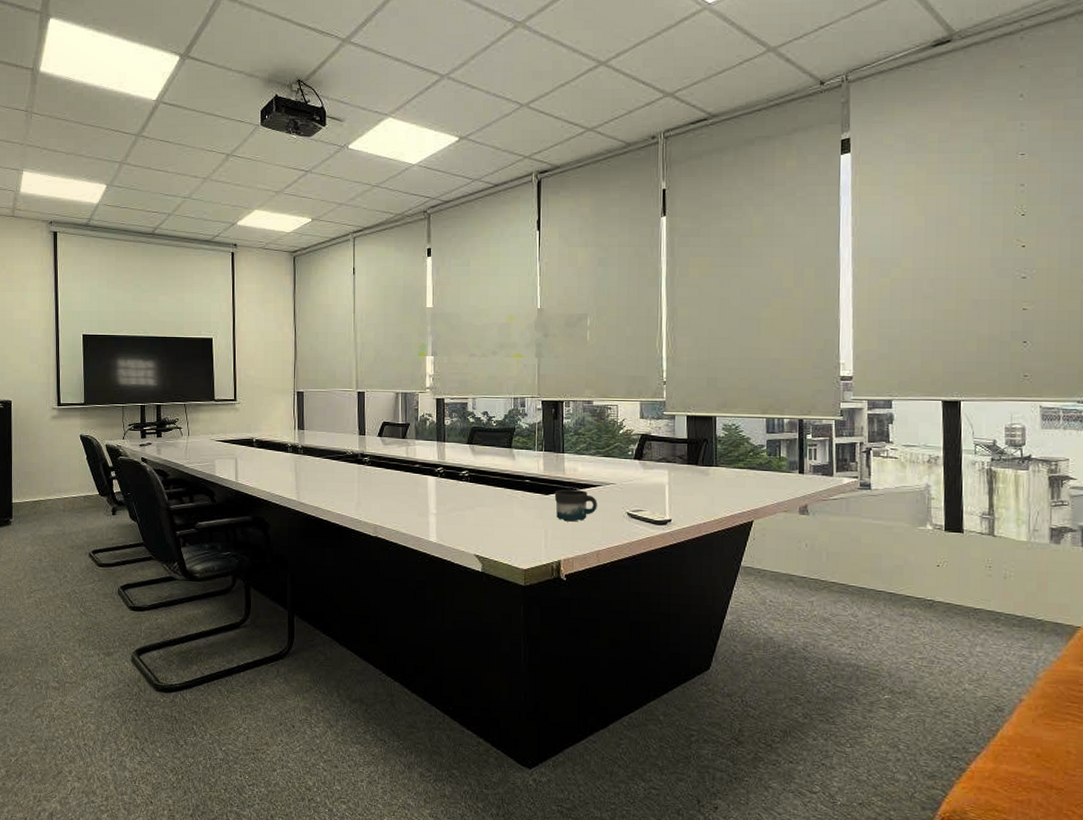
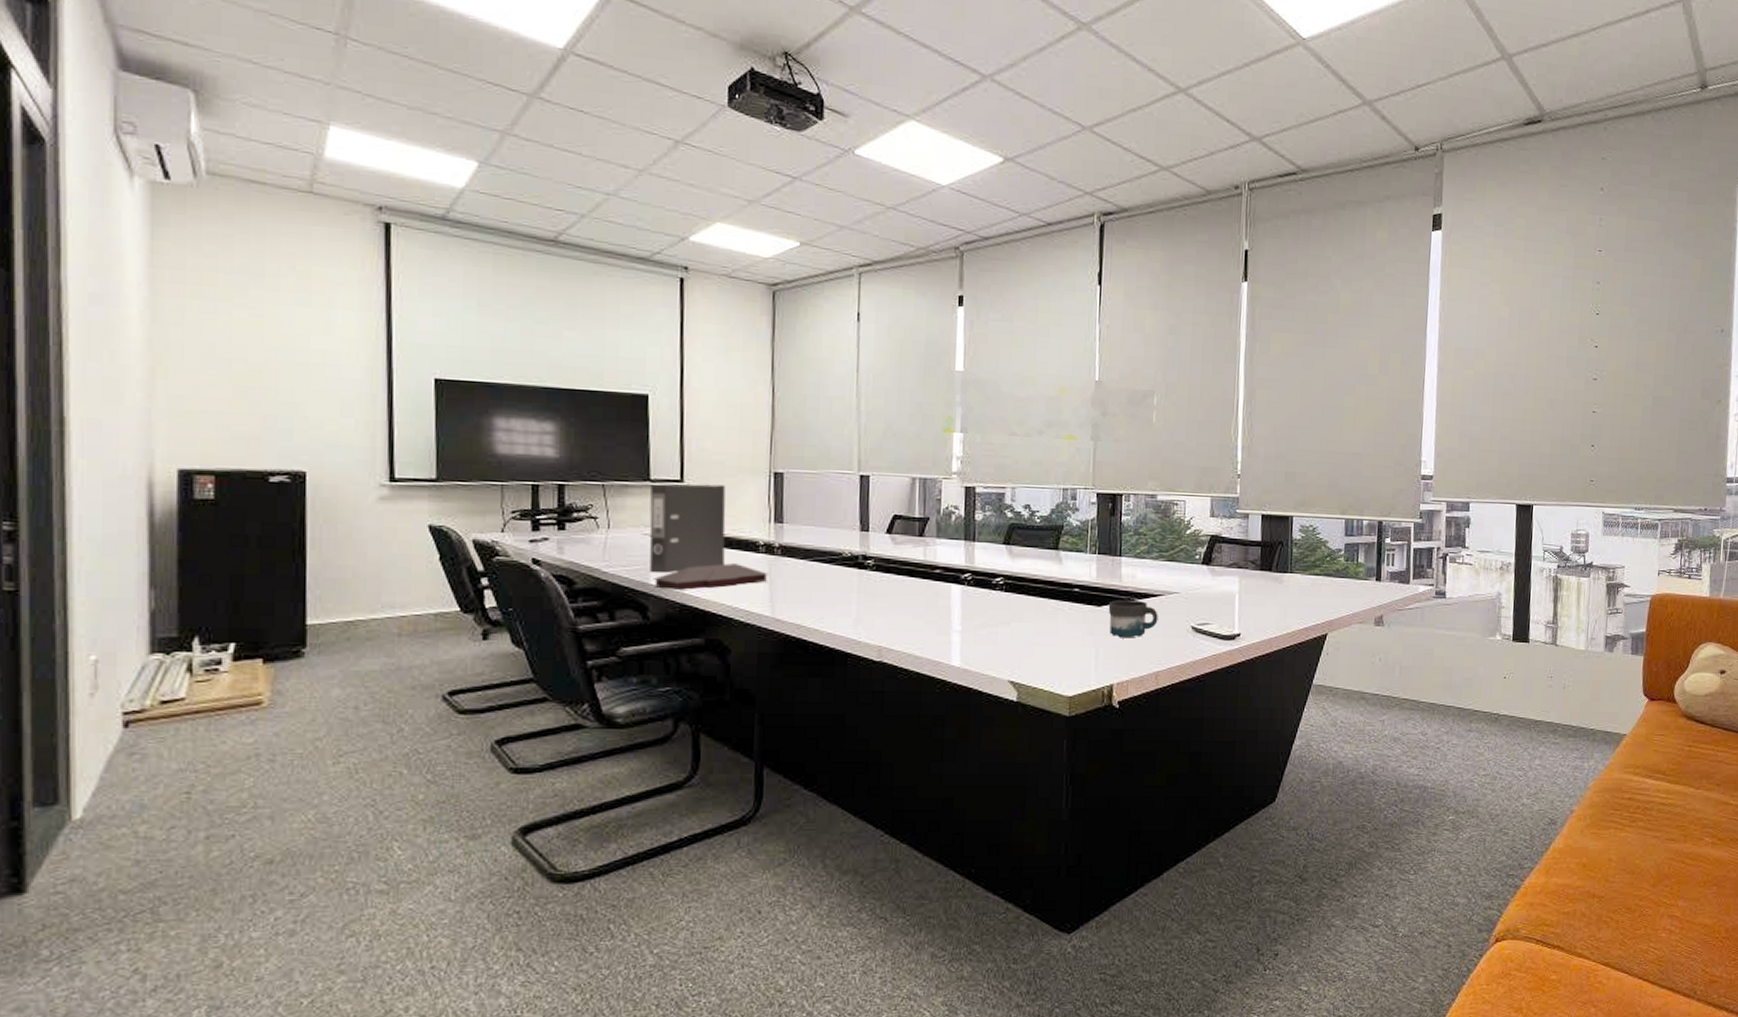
binder: none [214,402,265,468] -> present [649,484,726,574]
papers: none [217,460,295,481] -> present [653,563,769,591]

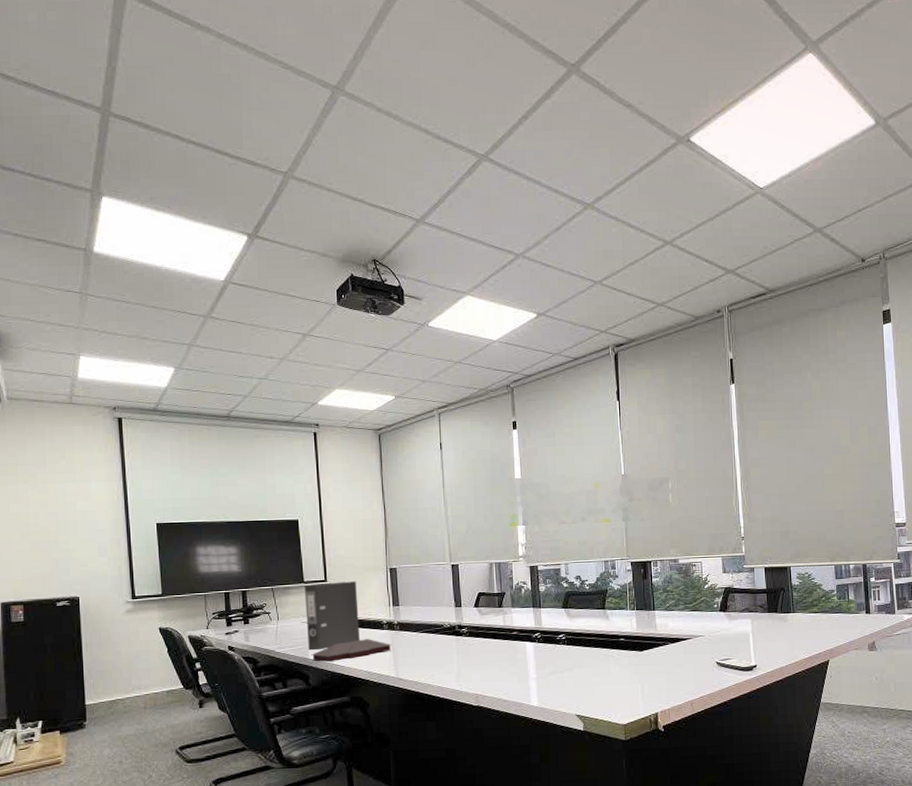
mug: present [1108,599,1158,638] -> none [648,644,689,675]

